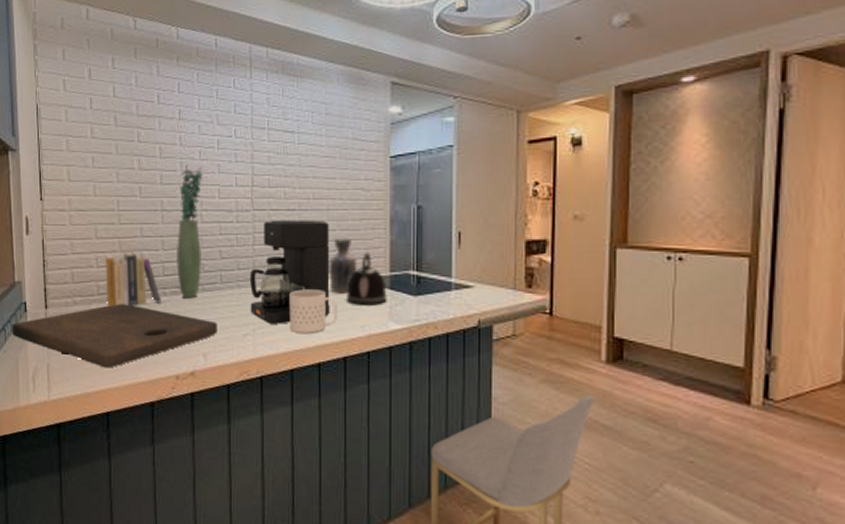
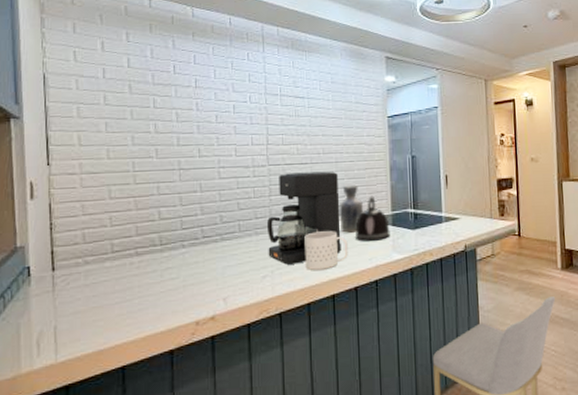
cutting board: present [12,304,217,368] -> none [12,259,237,323]
books: present [105,252,161,306] -> none [120,209,180,263]
vase: present [176,165,203,299] -> none [195,128,220,249]

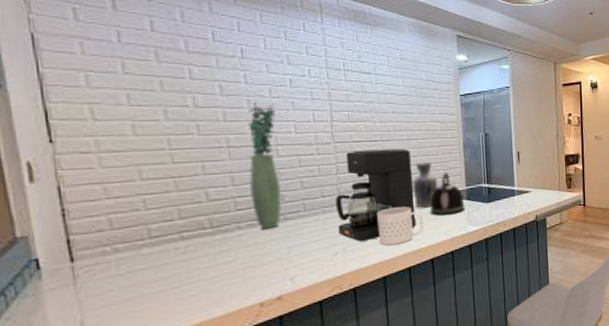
vase: none [195,128,220,249] -> present [248,103,282,230]

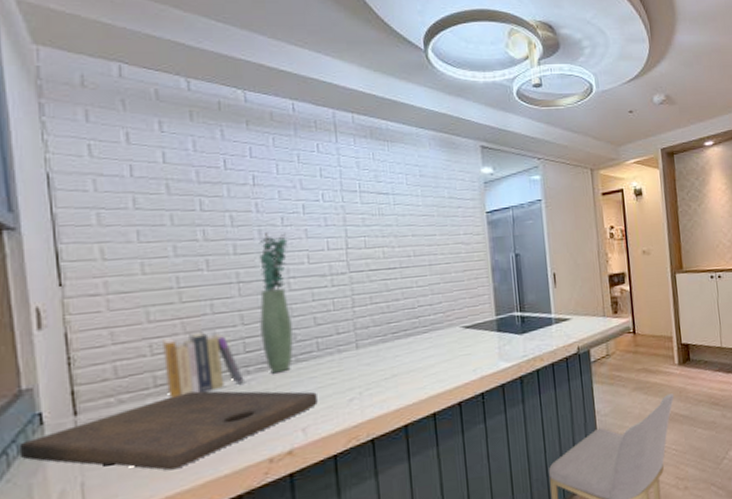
cutting board: none [16,243,304,312] -> present [18,390,318,470]
books: none [156,190,236,248] -> present [163,332,244,398]
coffee maker: present [334,148,416,241] -> none [350,276,441,384]
mug: present [377,206,423,245] -> none [397,342,449,388]
ceramic jug: present [412,162,438,208] -> none [435,290,465,343]
kettle: present [430,172,465,216] -> none [456,300,496,351]

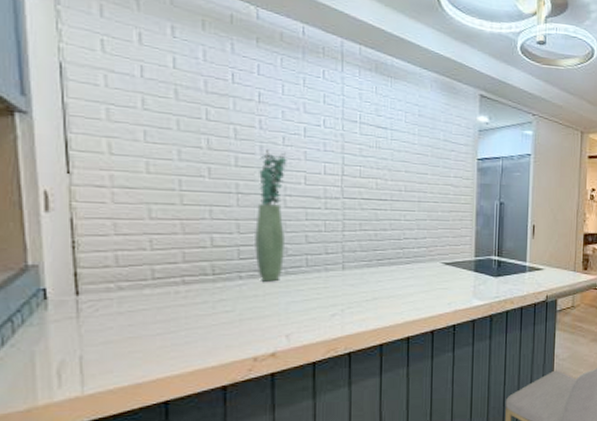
cutting board: present [18,390,318,470] -> none [23,288,302,356]
books: present [163,332,244,398] -> none [162,234,236,291]

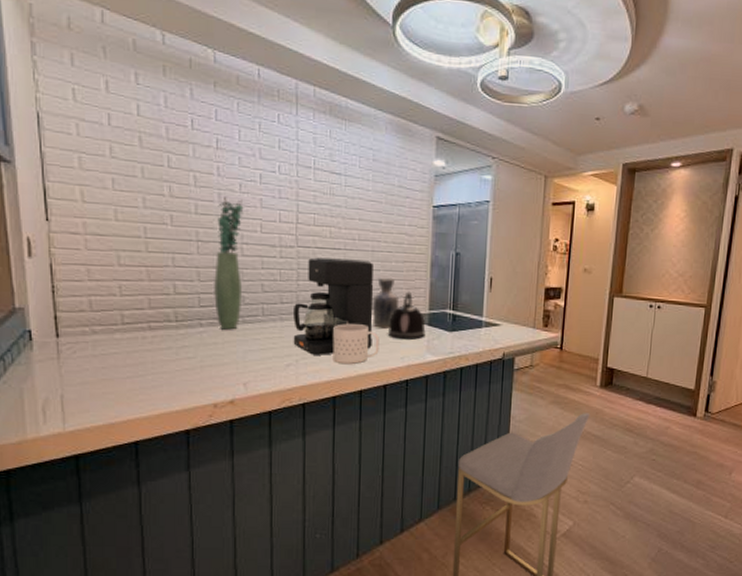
coffee maker: none [338,208,421,304] -> present [292,257,374,355]
mug: none [379,272,427,311] -> present [332,324,380,364]
ceramic jug: none [419,227,446,276] -> present [372,278,400,329]
kettle: none [435,239,472,286] -> present [388,291,426,340]

